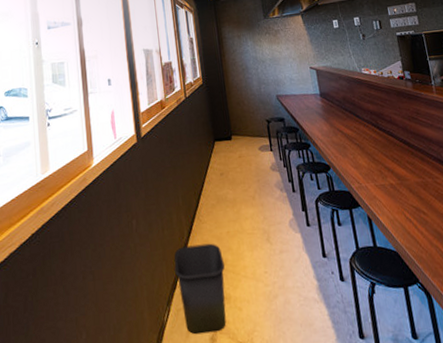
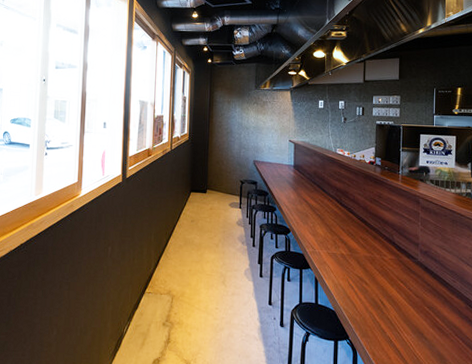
waste bin: present [174,243,226,335] -> none [139,276,182,349]

